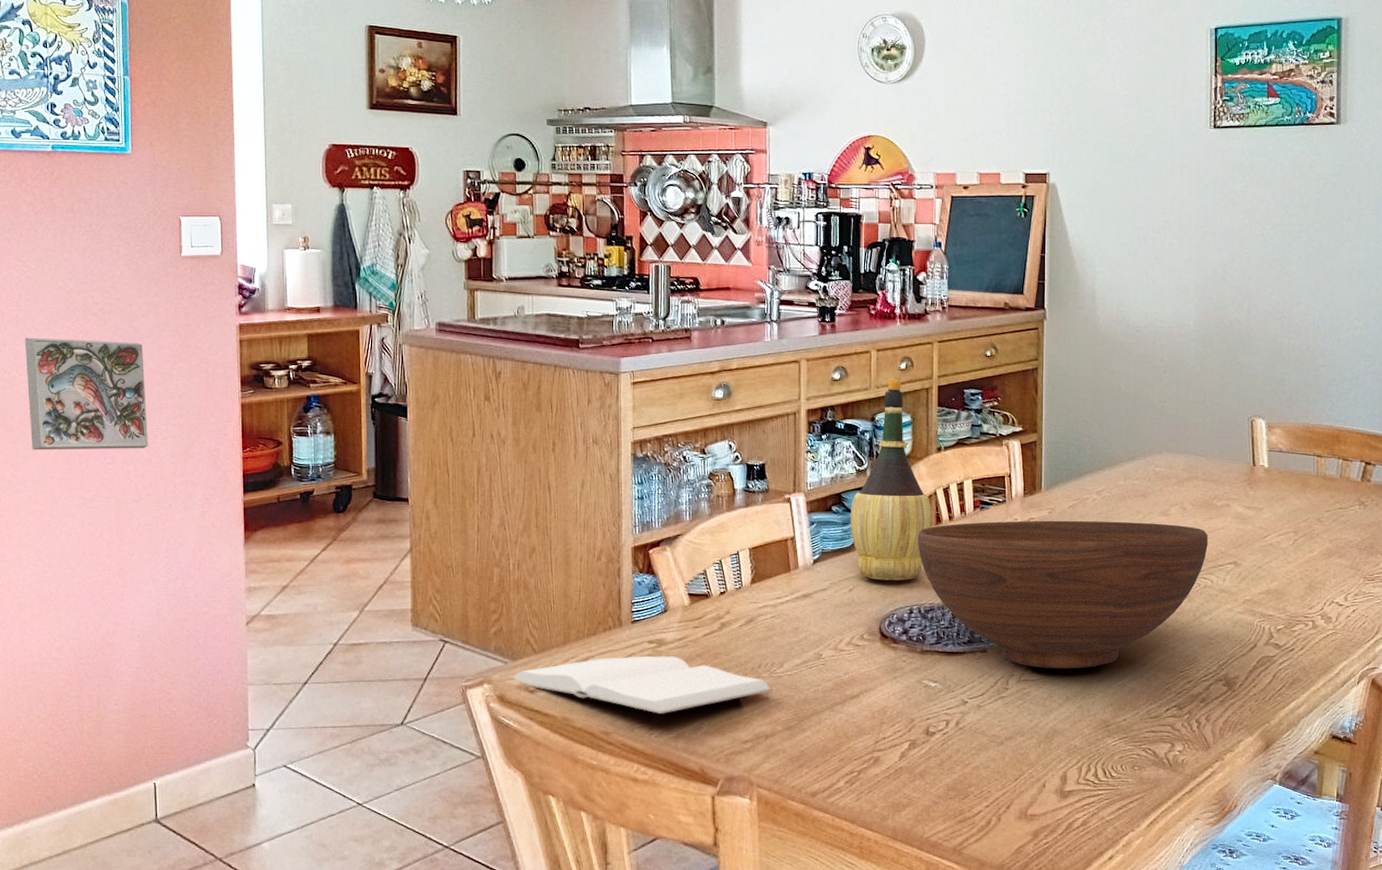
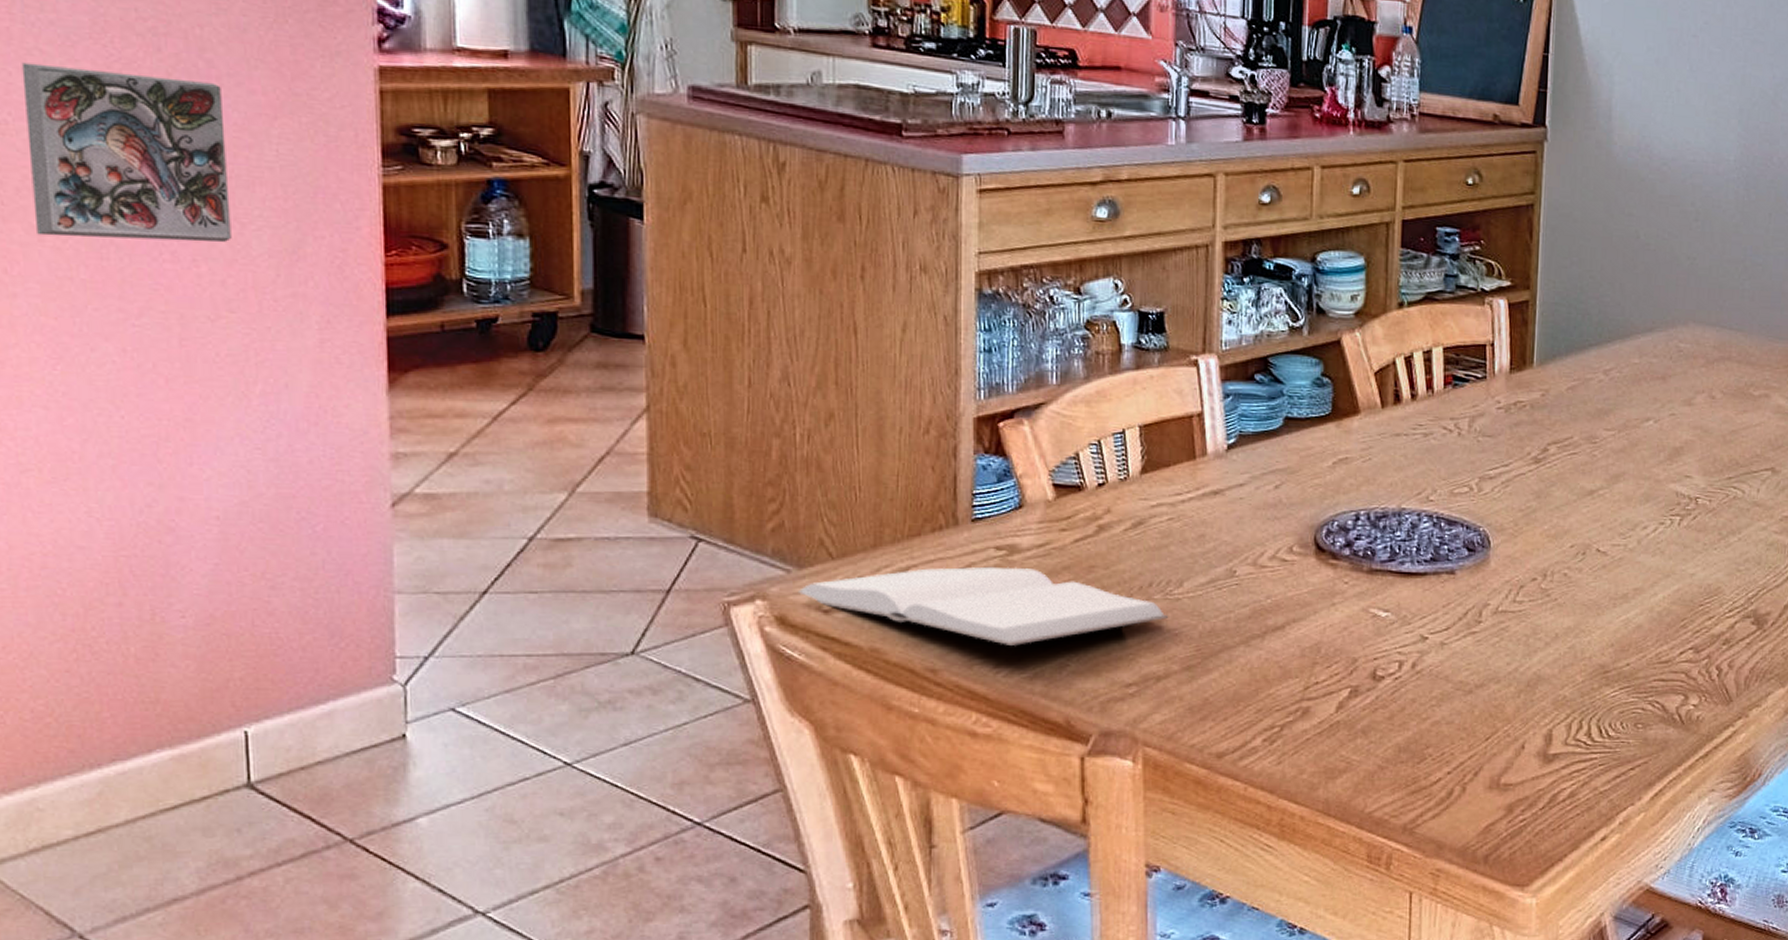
wine bottle: present [850,377,932,580] -> none [1279,204,1389,476]
fruit bowl: present [917,520,1208,669] -> none [1368,403,1741,598]

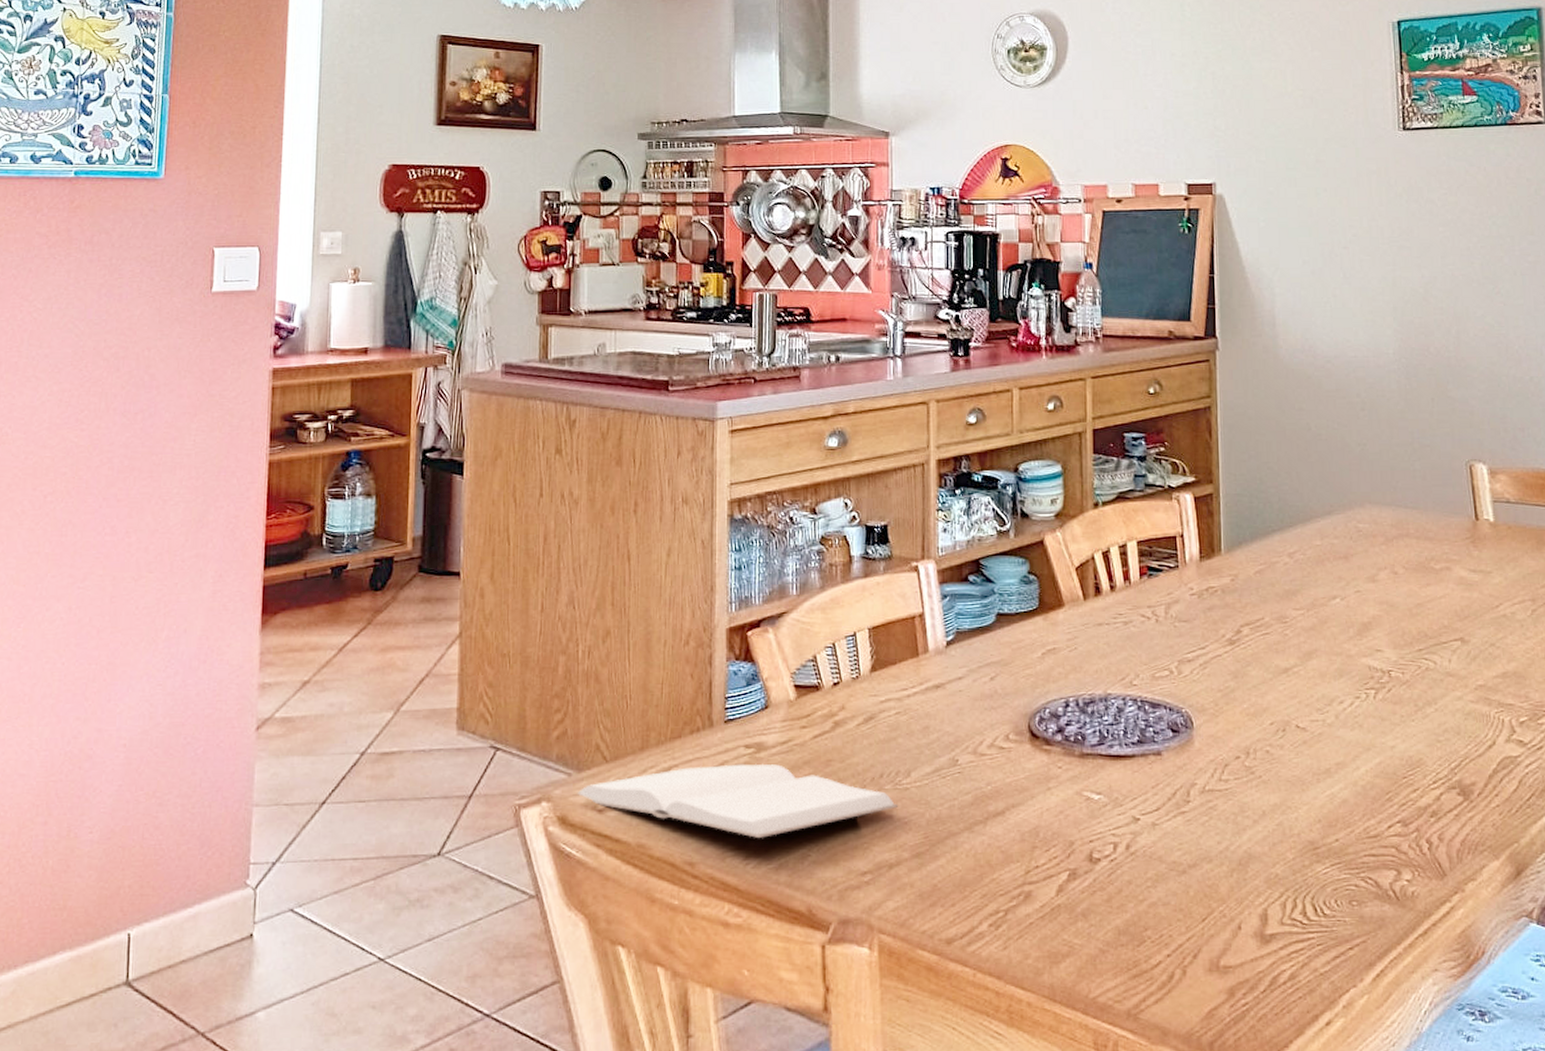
decorative tile: present [21,62,232,243] -> none [18,387,159,520]

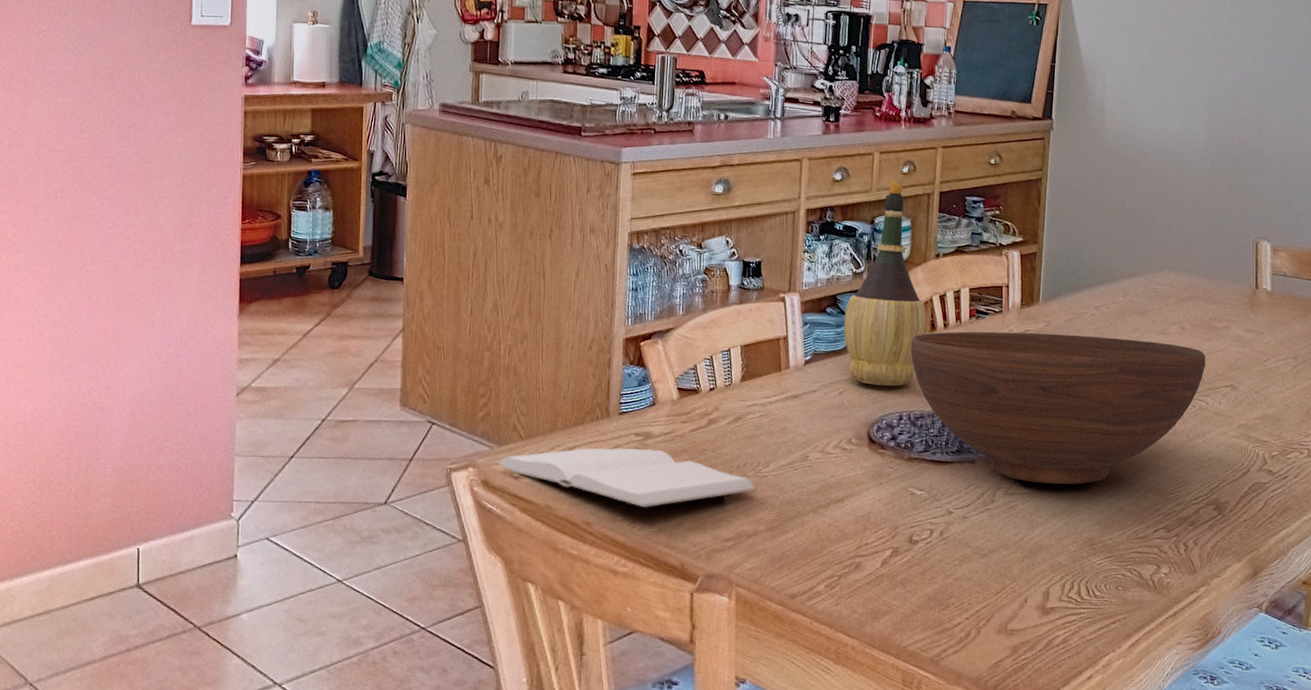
wine bottle: none [990,419,1090,666] -> present [844,180,927,386]
fruit bowl: none [1072,589,1427,776] -> present [910,331,1206,485]

